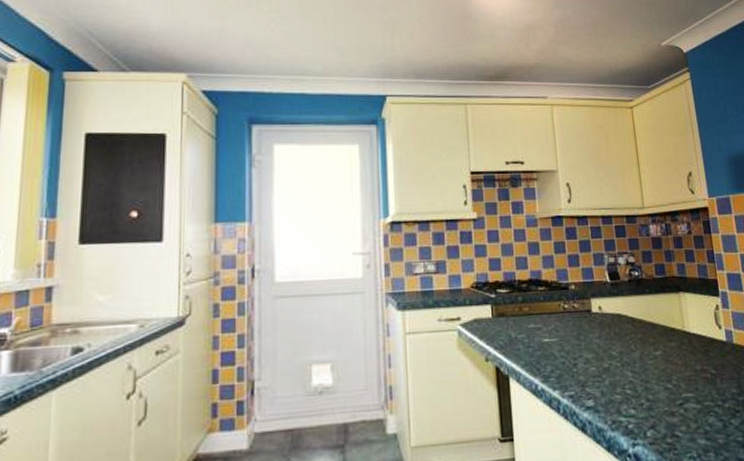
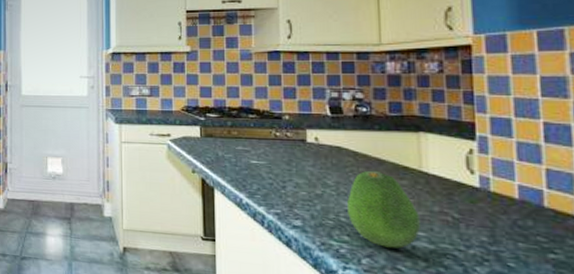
fruit: none [630,335,689,415] -> present [347,170,420,249]

